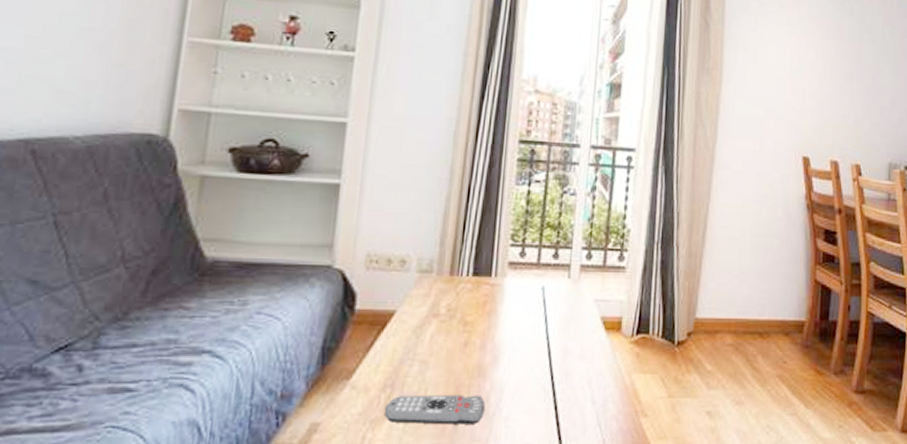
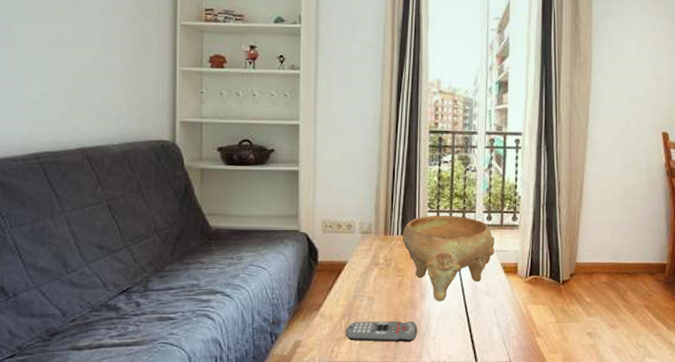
decorative bowl: none [474,250,594,368] -> present [403,215,495,301]

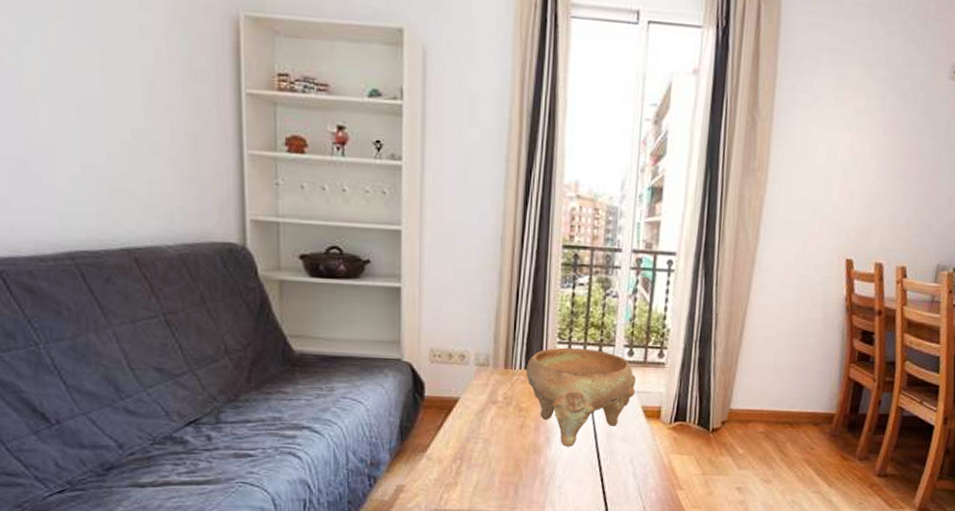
remote control: present [345,321,418,342] -> none [456,466,541,490]

